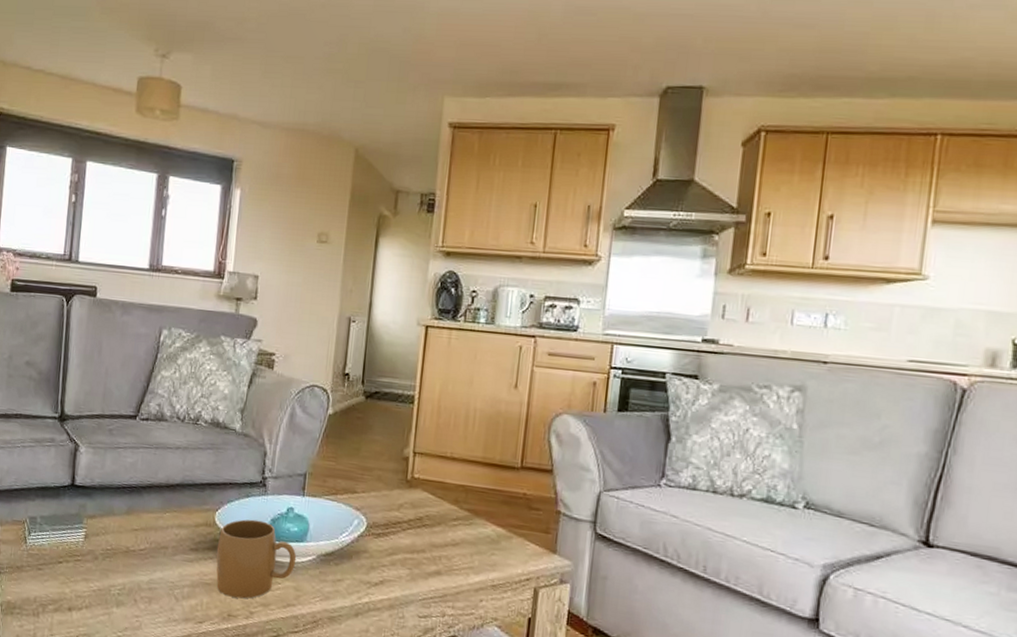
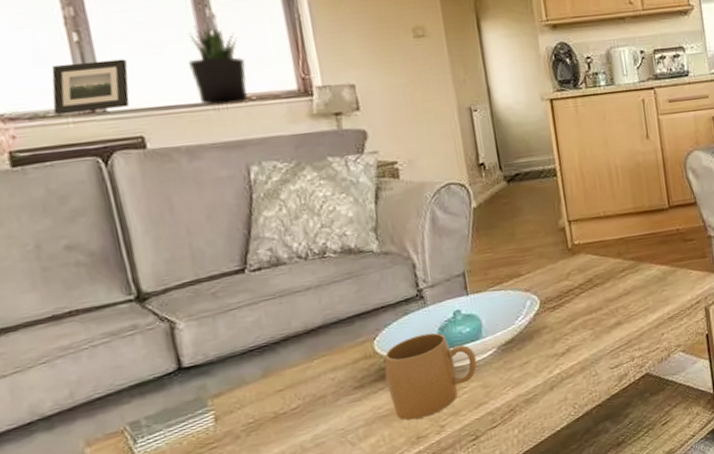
picture frame: none [46,218,101,260] -> present [51,59,130,115]
planter: none [141,202,181,274] -> present [189,25,248,105]

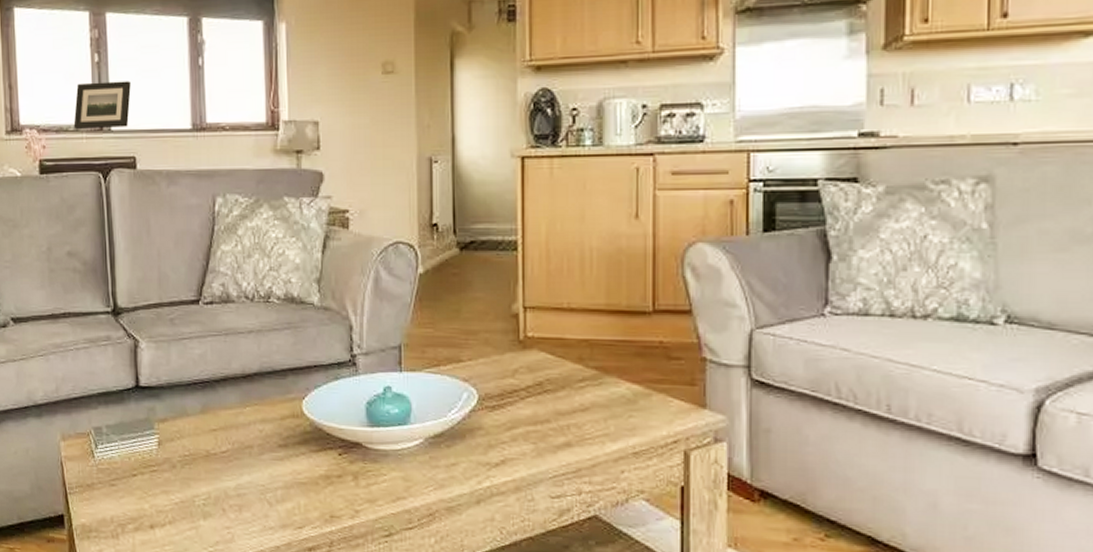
planter: present [189,25,248,105] -> none [179,51,224,132]
mug: present [384,332,477,420] -> none [308,404,401,496]

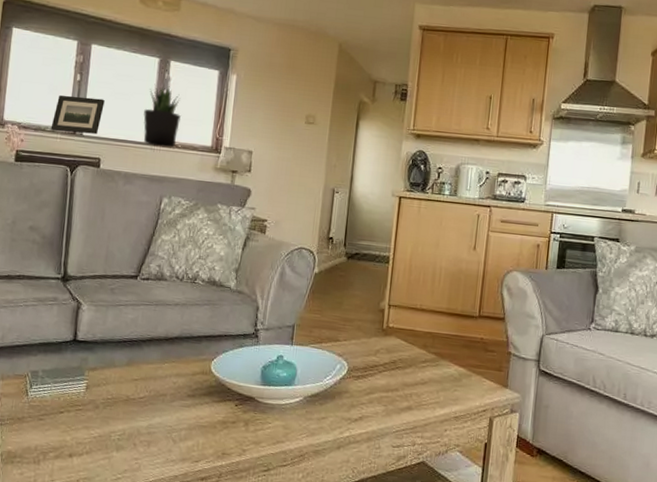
planter: none [179,51,224,132] -> present [143,83,181,148]

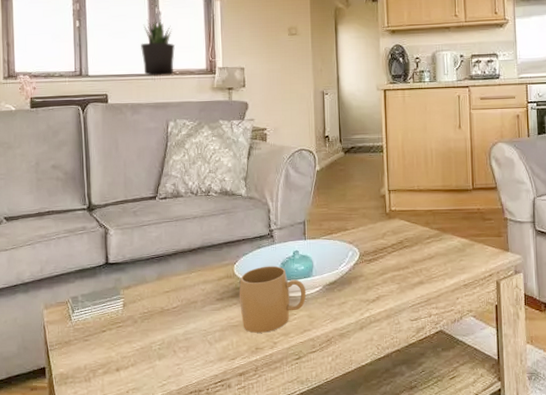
picture frame: present [50,94,105,134] -> none [59,40,104,76]
mug: none [211,367,285,438] -> present [239,266,307,333]

